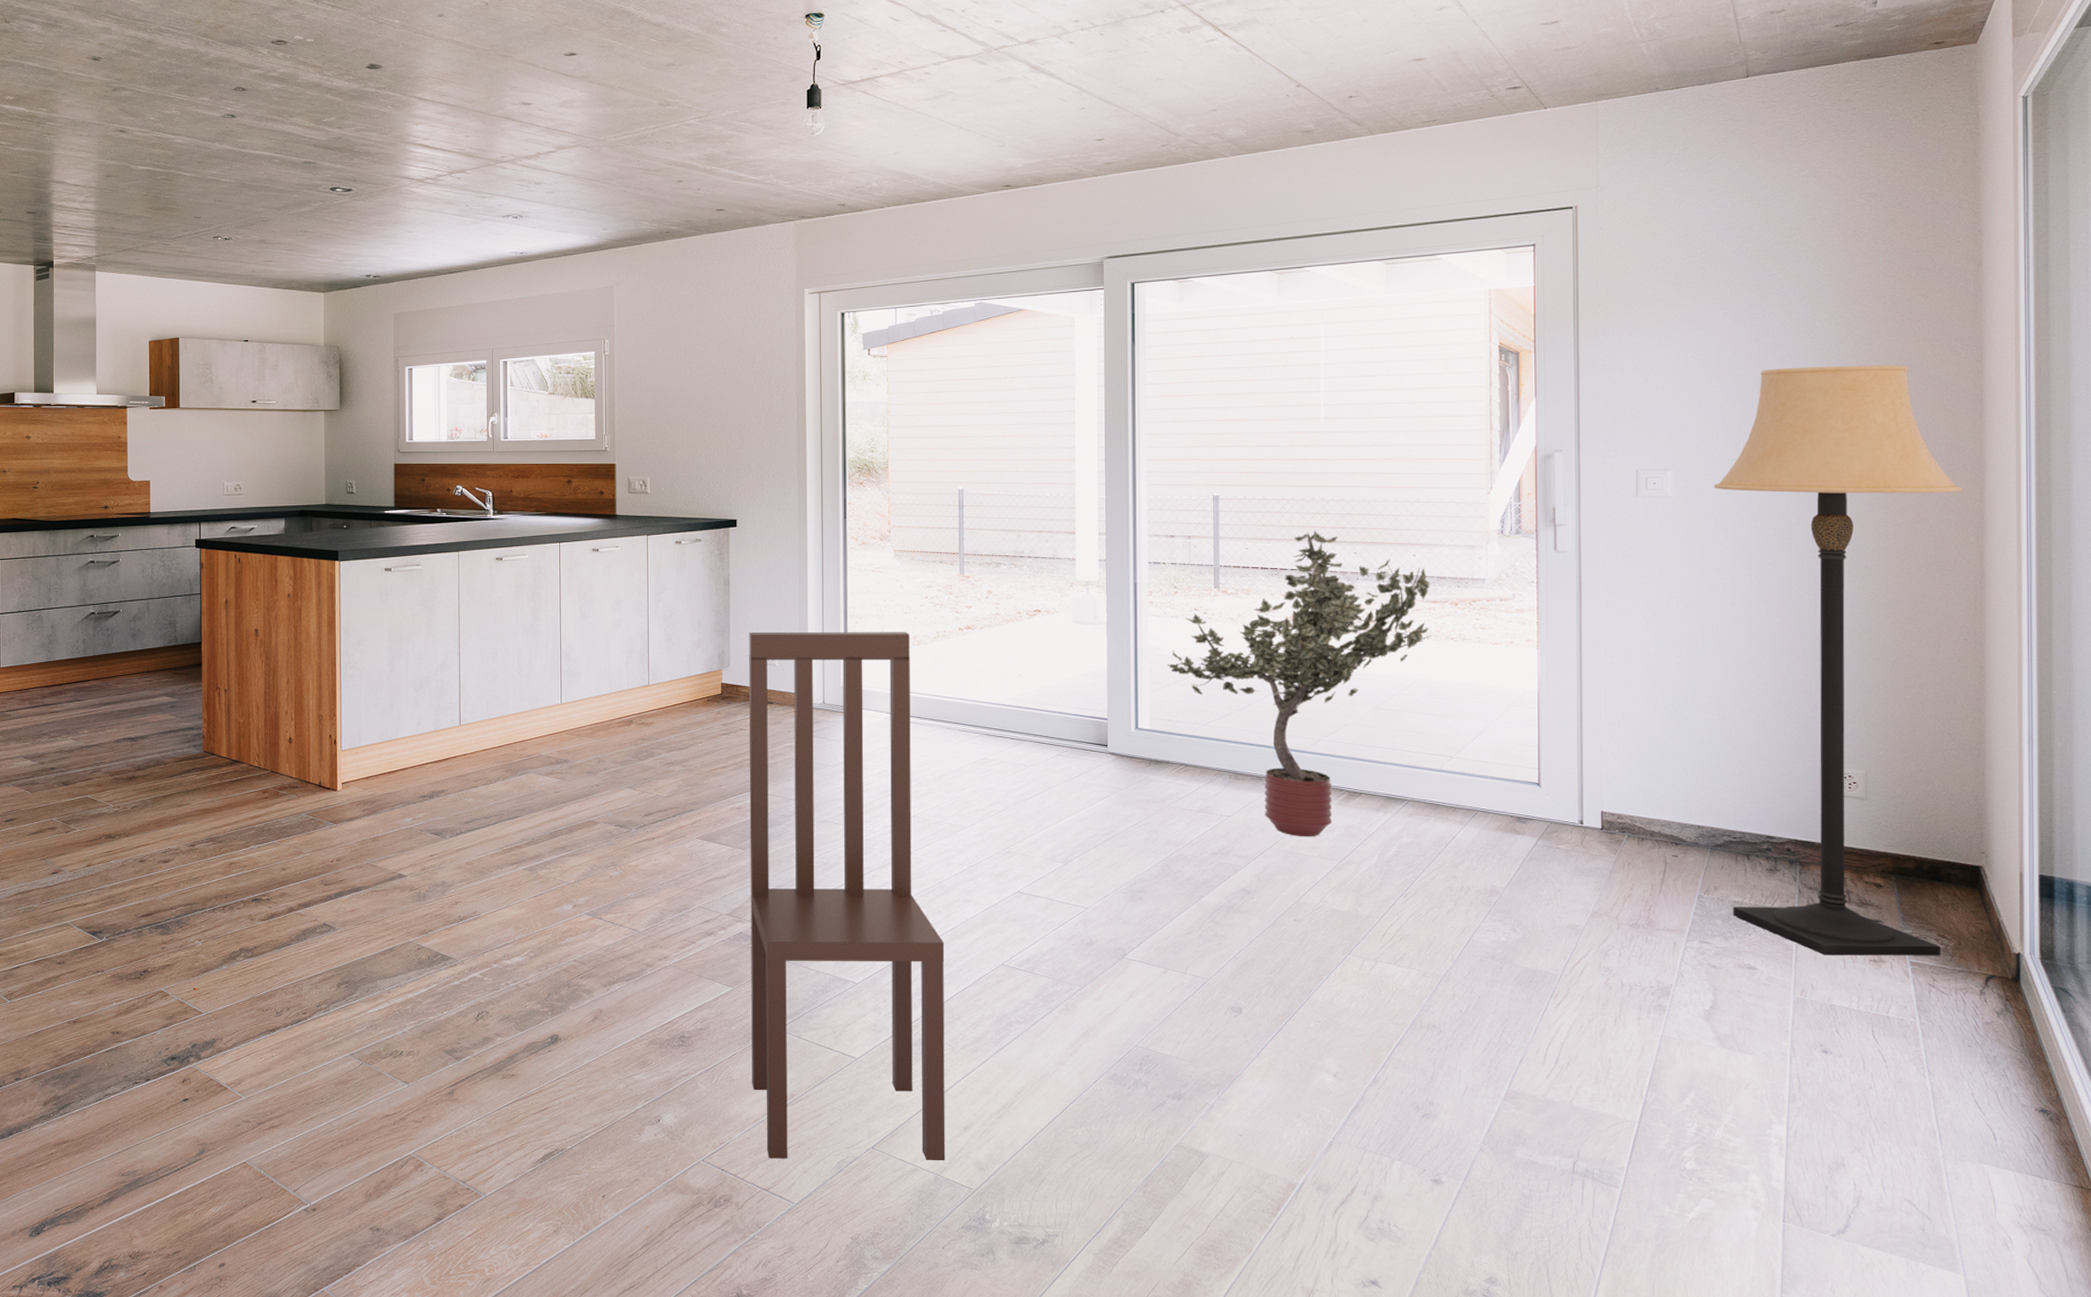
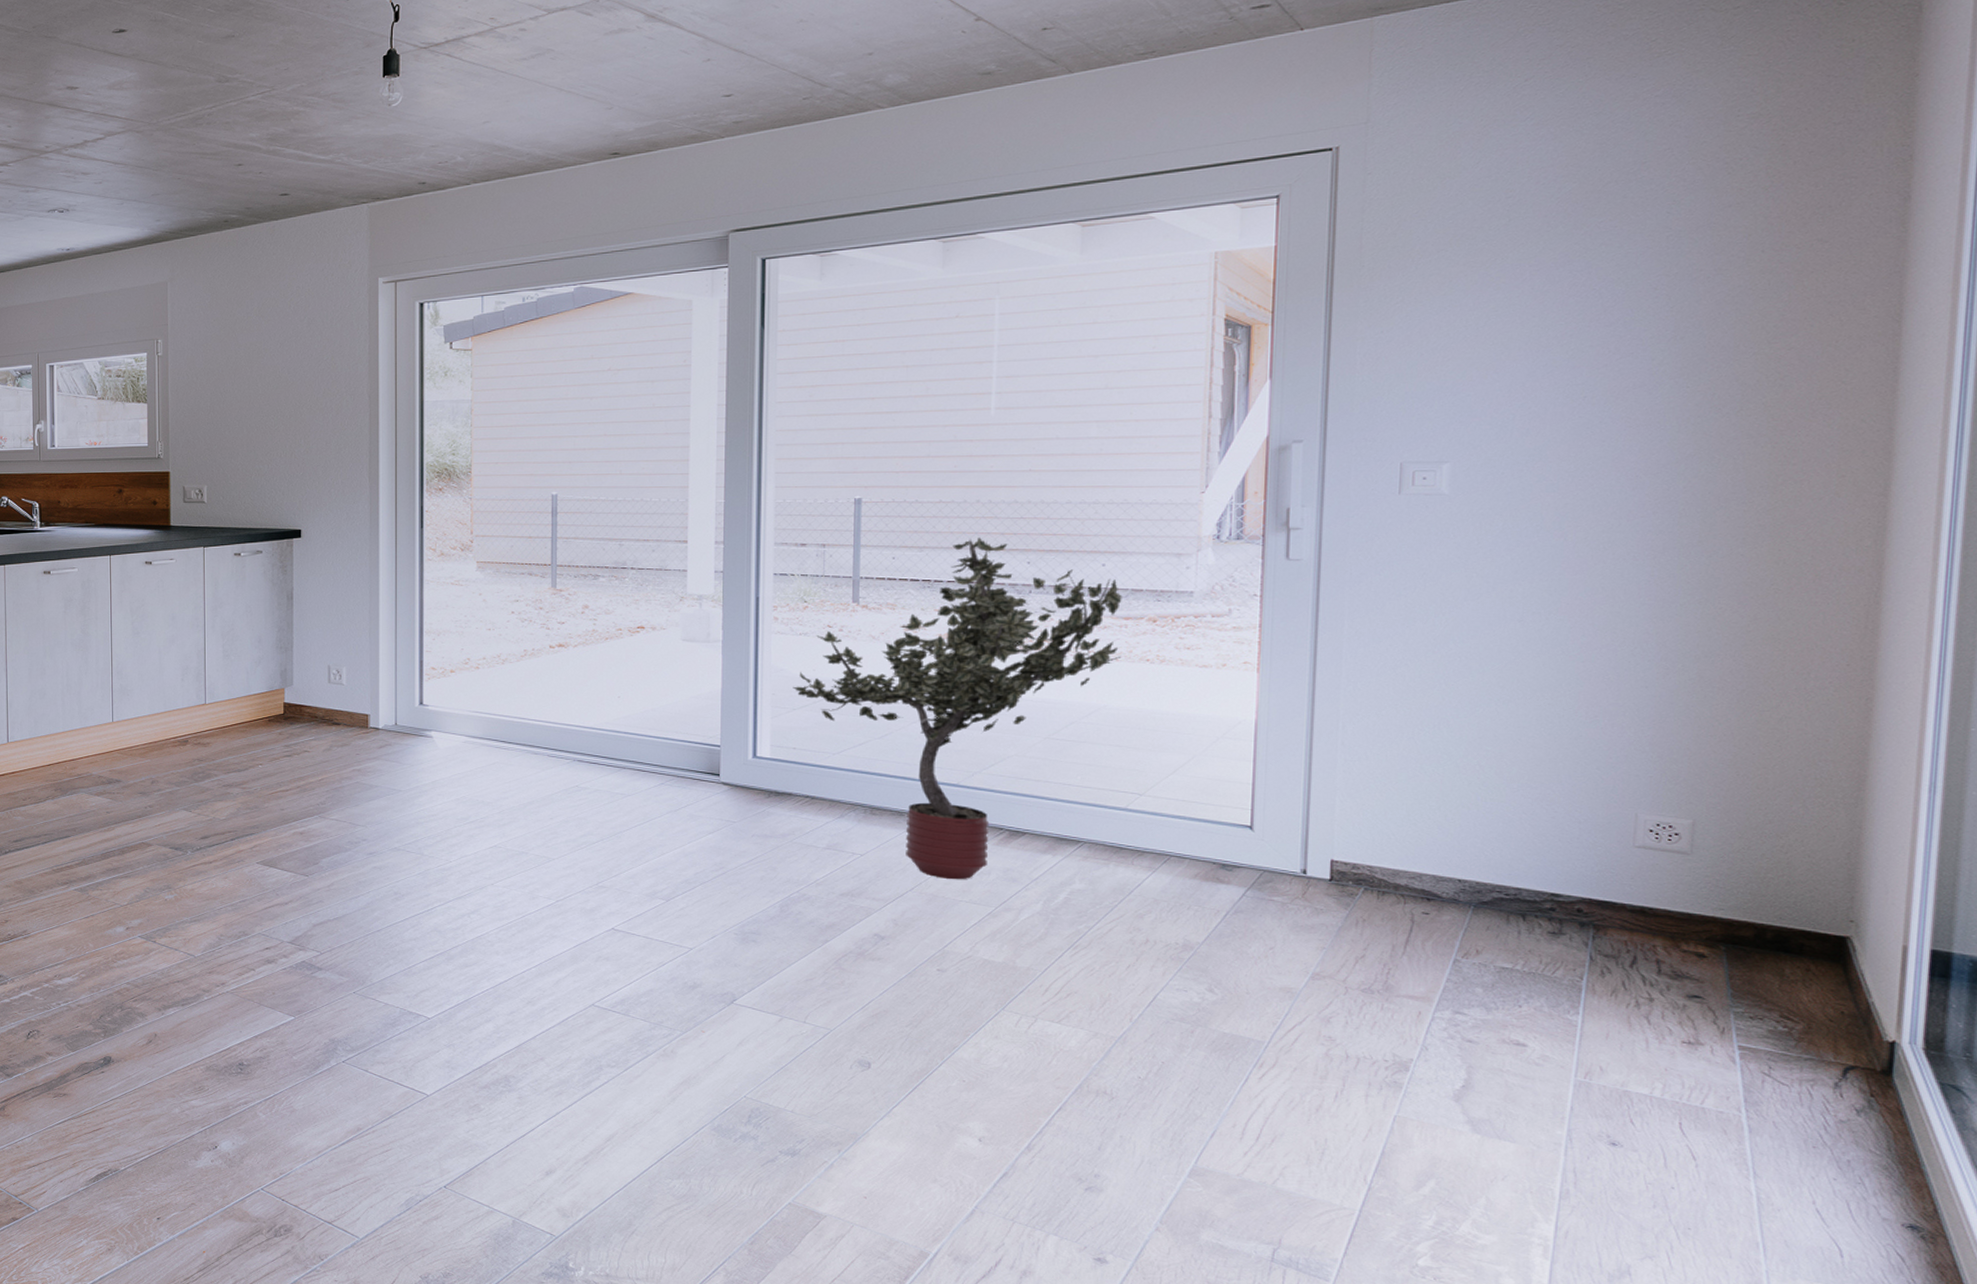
chair: present [749,631,946,1160] -> none [313,649,528,1204]
lamp: present [1713,365,1963,956] -> none [1499,328,1859,1040]

